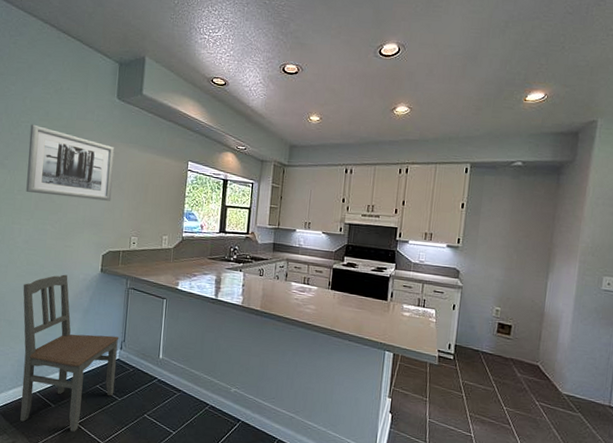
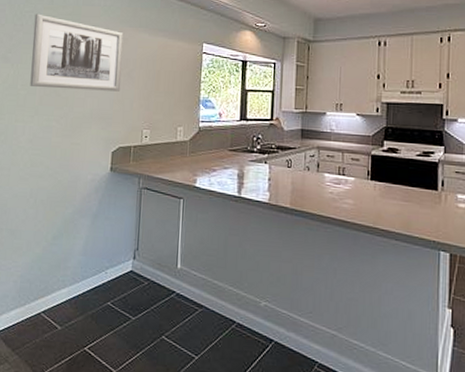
dining chair: present [20,274,119,432] -> none [23,175,132,359]

